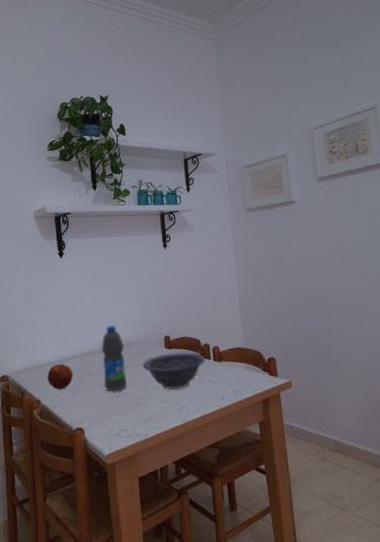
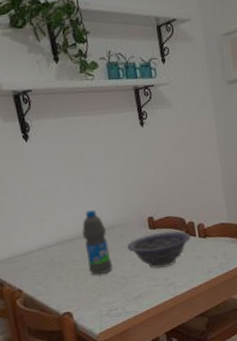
apple: present [47,362,74,390] -> none [26,251,55,278]

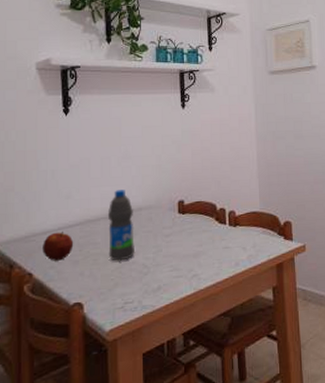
apple: none [26,251,55,278] -> present [43,230,74,261]
decorative bowl: present [126,230,191,269] -> none [152,216,220,257]

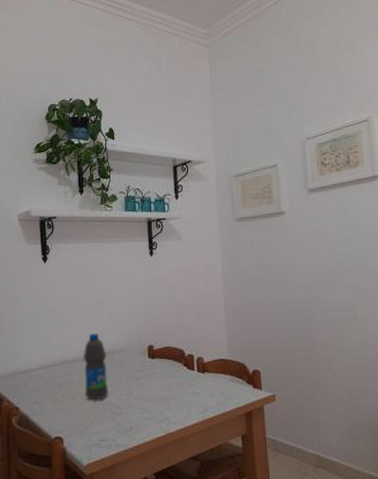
apple: present [43,230,74,261] -> none [27,369,54,397]

